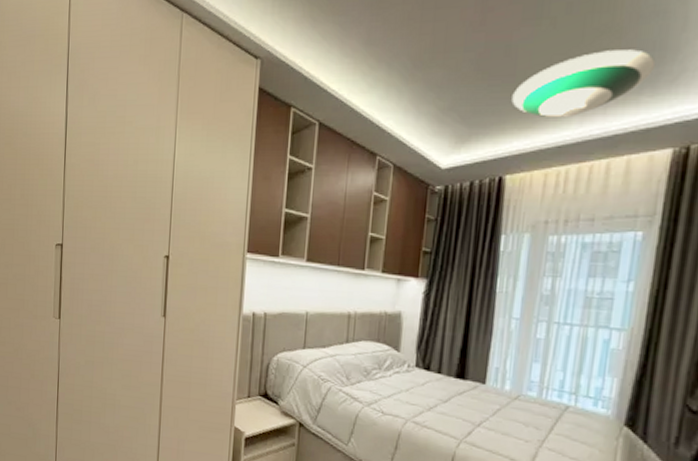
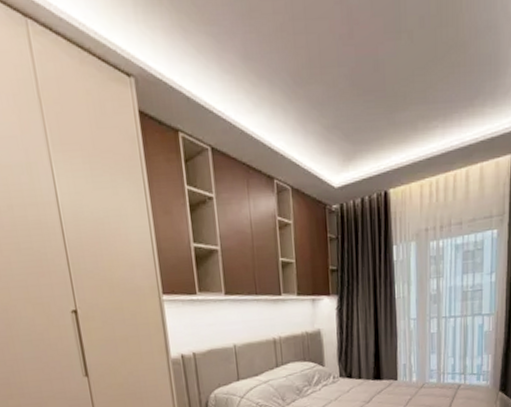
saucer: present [511,49,656,117] -> none [385,63,493,131]

